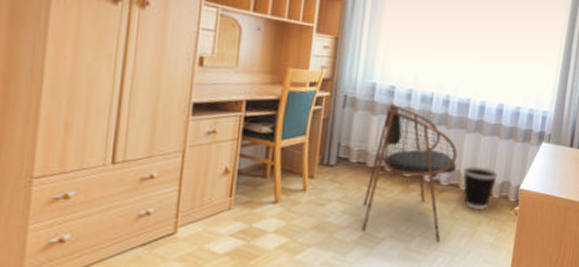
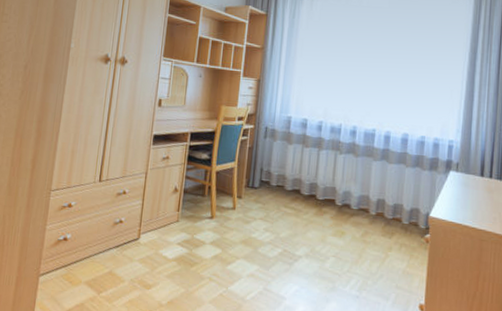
dining chair: present [361,103,458,243] -> none [281,134,366,265]
wastebasket: present [463,166,498,211] -> none [372,192,406,236]

